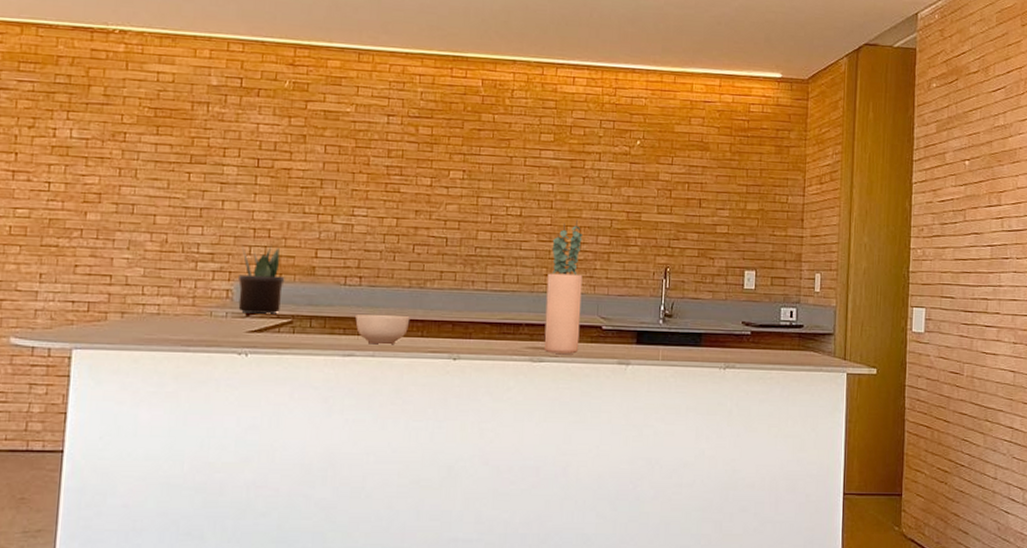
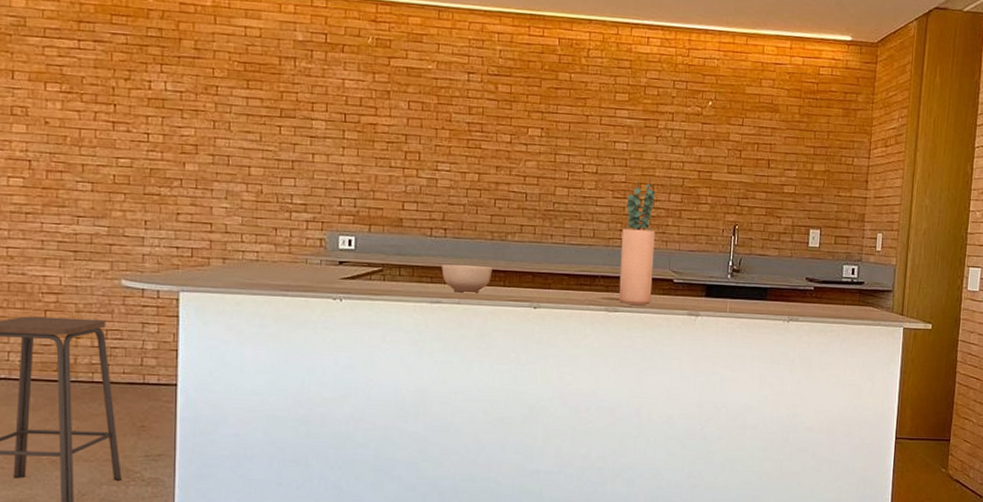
planter: present [238,246,285,314] -> none [331,198,374,263]

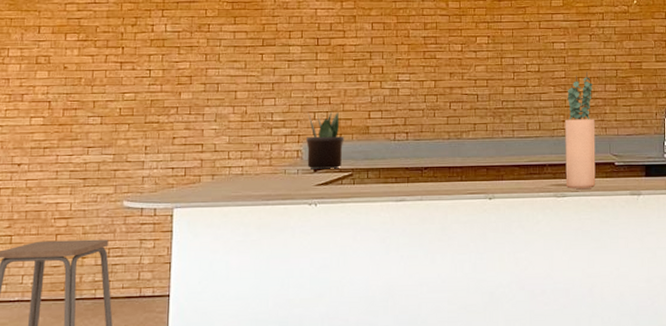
planter: none [331,198,374,263] -> present [306,111,344,169]
bowl: present [441,264,493,293] -> none [405,163,450,190]

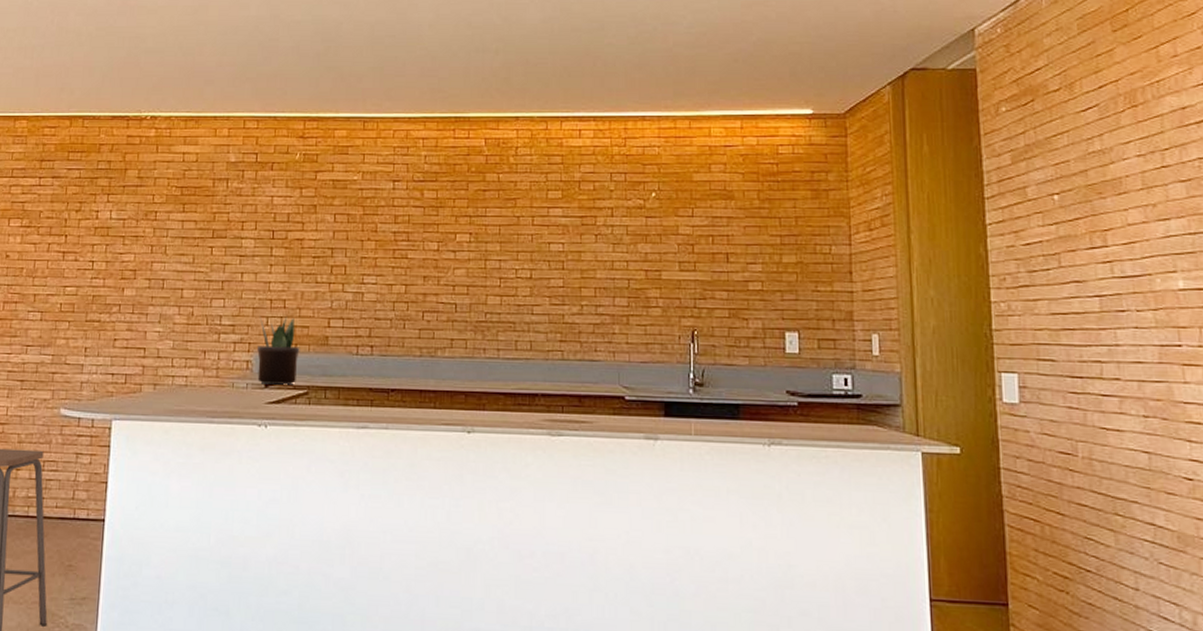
vase: present [565,71,596,189] -> none [562,280,600,427]

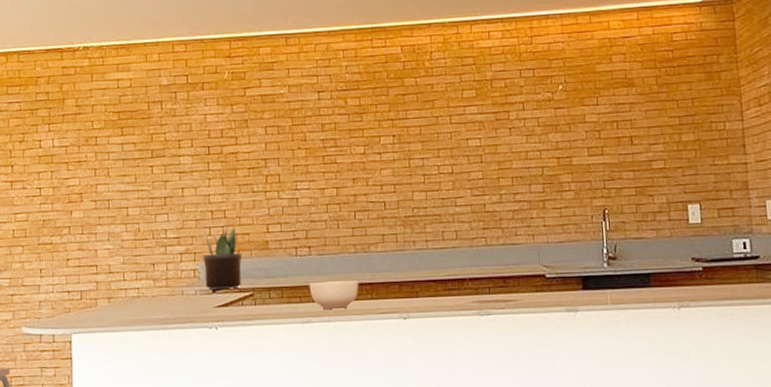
bowl: none [368,384,422,417] -> present [309,279,359,310]

